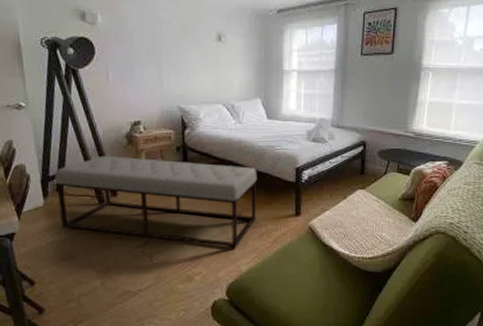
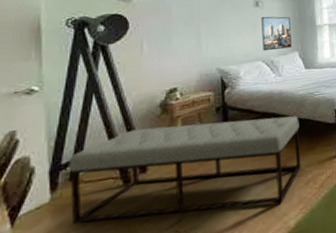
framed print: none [223,53,254,94] -> present [261,16,292,51]

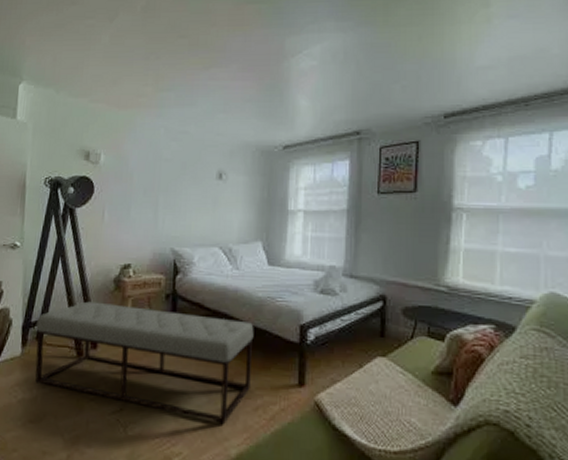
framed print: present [261,16,292,51] -> none [221,192,257,236]

